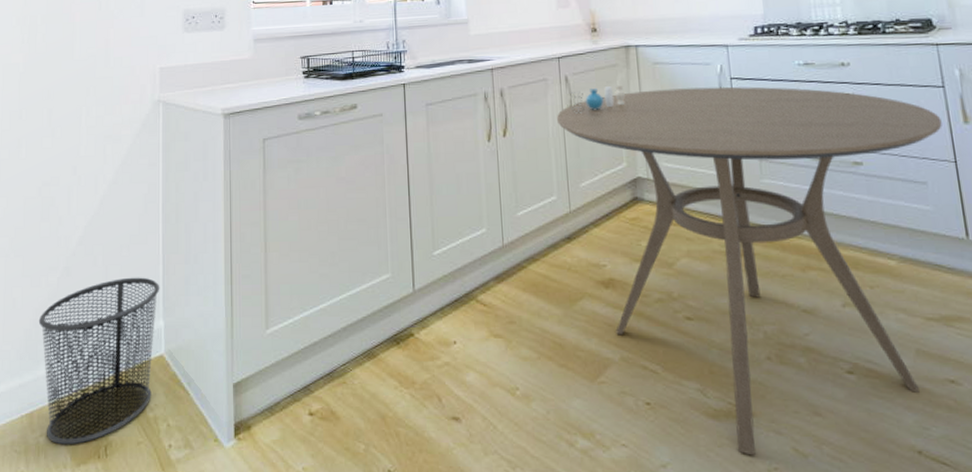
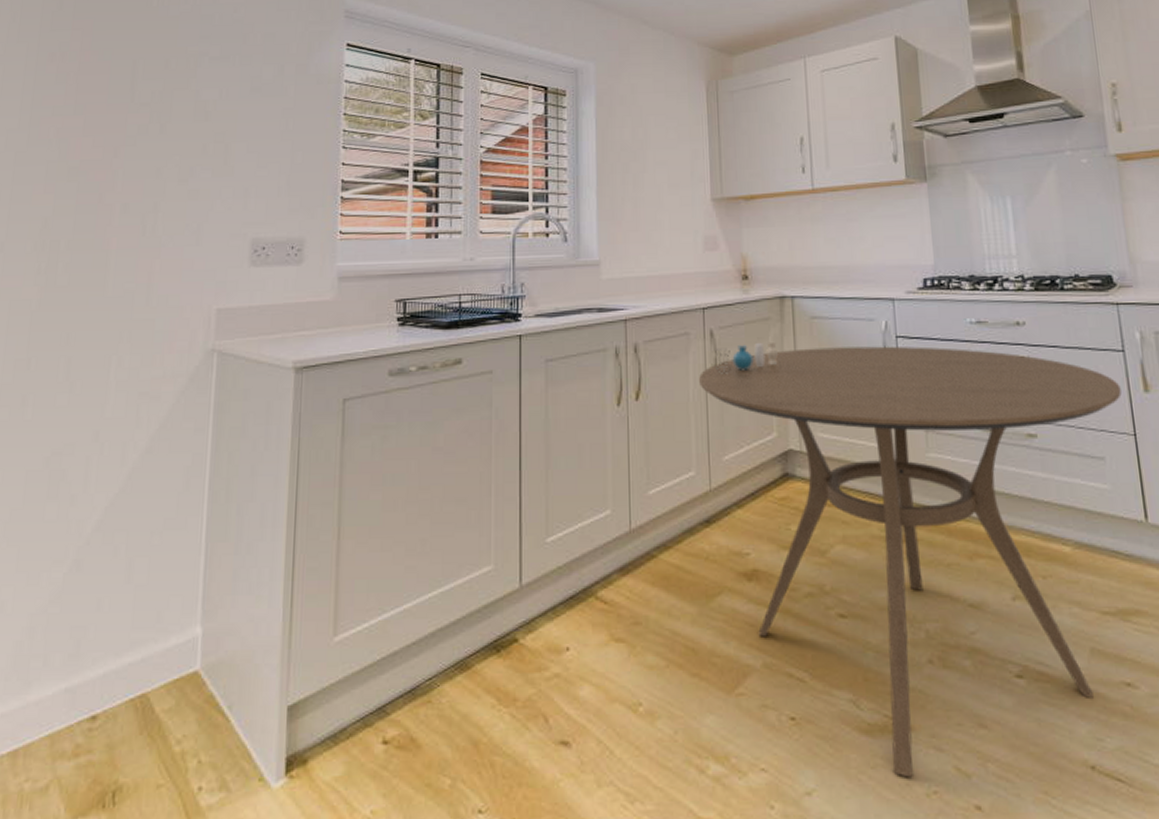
waste bin: present [38,277,160,445] -> none [33,572,200,792]

